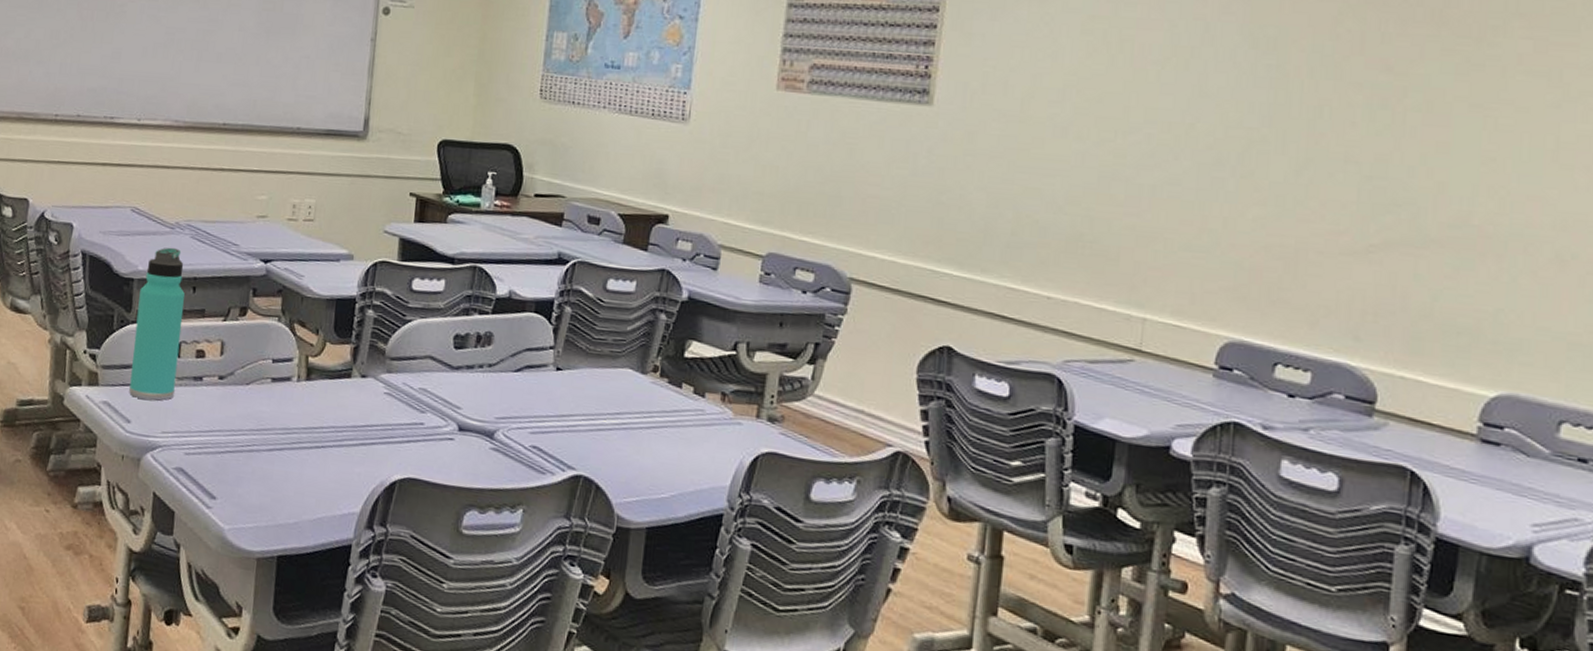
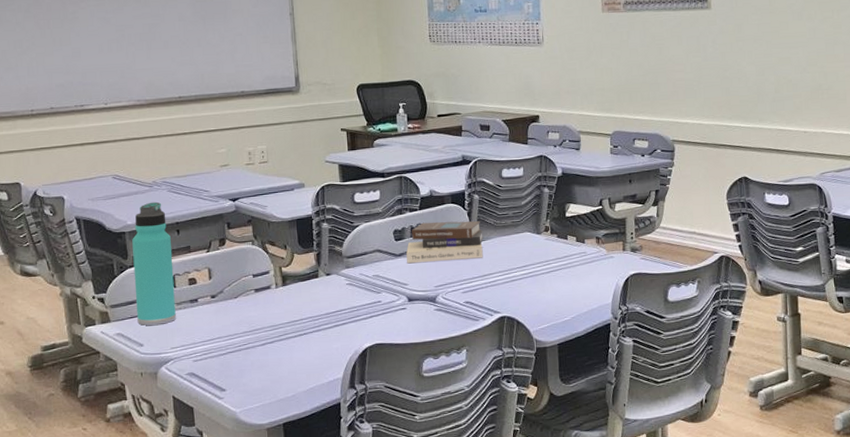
books: none [465,331,570,392] -> present [406,221,483,264]

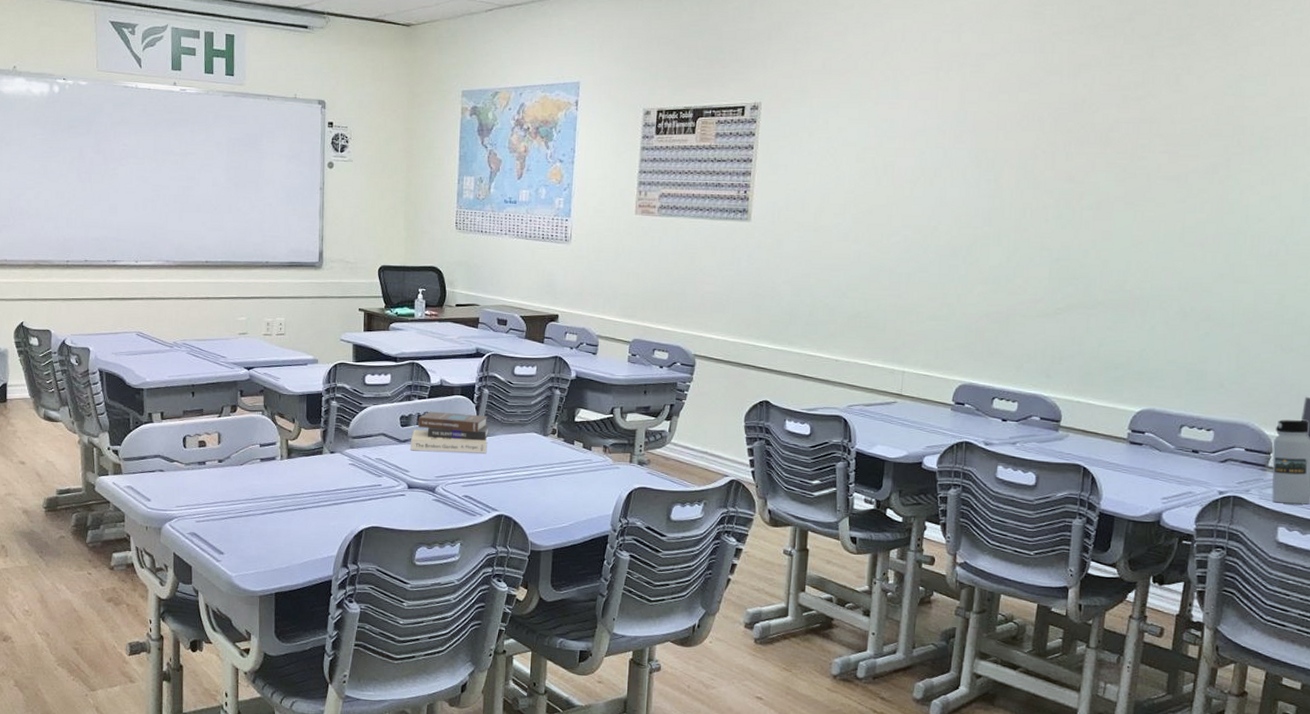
thermos bottle: present [132,201,176,326] -> none [147,362,186,482]

